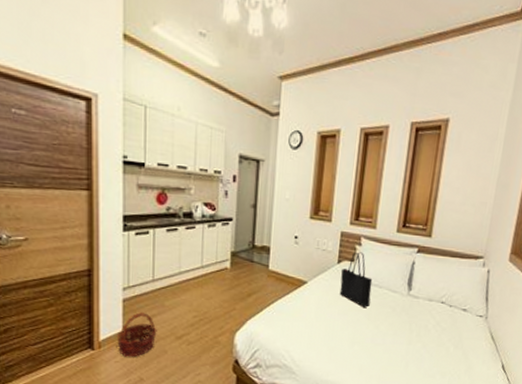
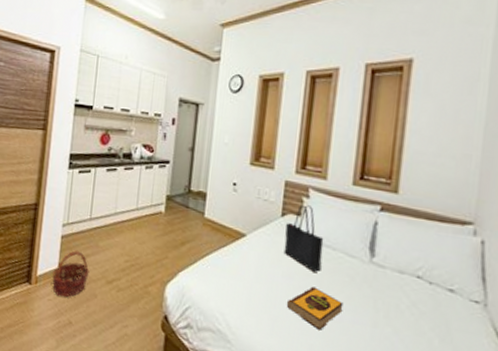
hardback book: none [341,319,387,353] -> present [286,286,344,330]

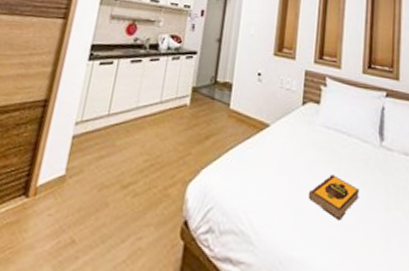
basket: present [52,250,90,297] -> none [54,152,103,210]
tote bag: present [283,204,324,273] -> none [305,93,340,160]

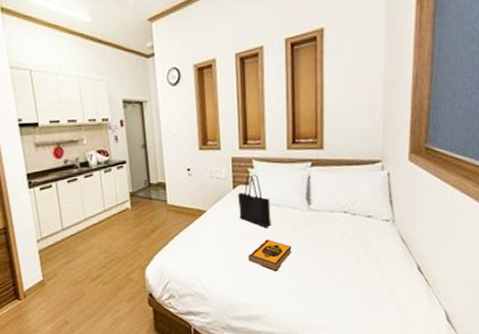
tote bag: none [305,93,340,160] -> present [237,174,271,228]

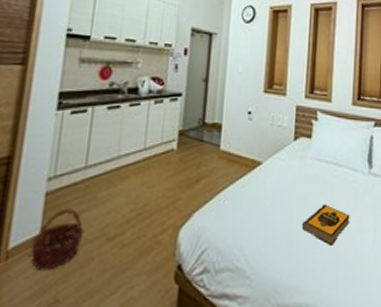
basket: none [38,260,74,303] -> present [31,208,84,270]
tote bag: present [237,174,271,228] -> none [297,127,332,190]

